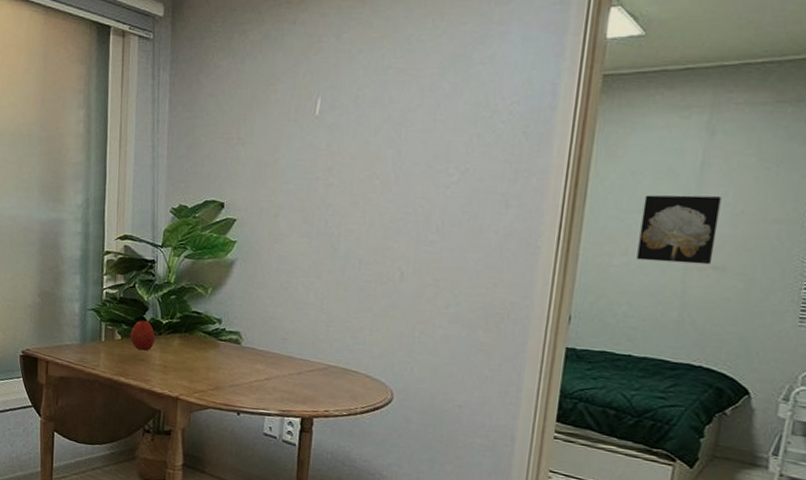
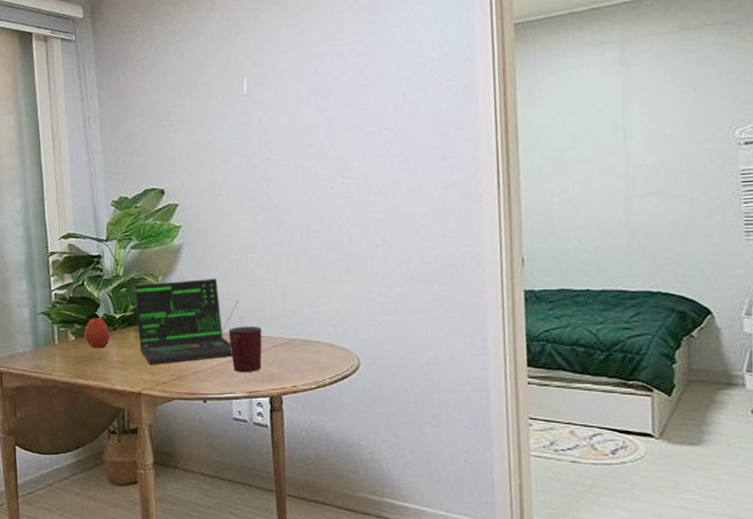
laptop: none [182,294,285,375] -> present [134,278,240,365]
mug: none [269,346,302,392] -> present [228,326,262,372]
wall art: present [636,195,722,265] -> none [574,125,651,195]

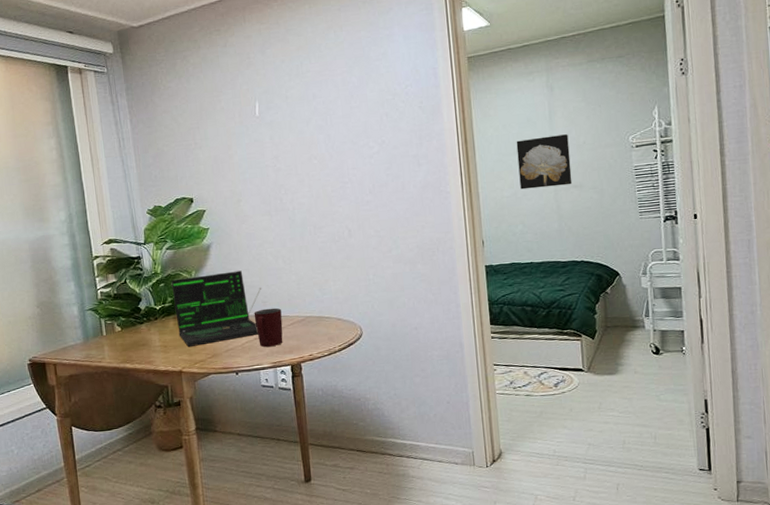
apple: present [84,316,110,349] -> none [128,309,152,337]
wall art: none [574,125,651,195] -> present [516,134,573,190]

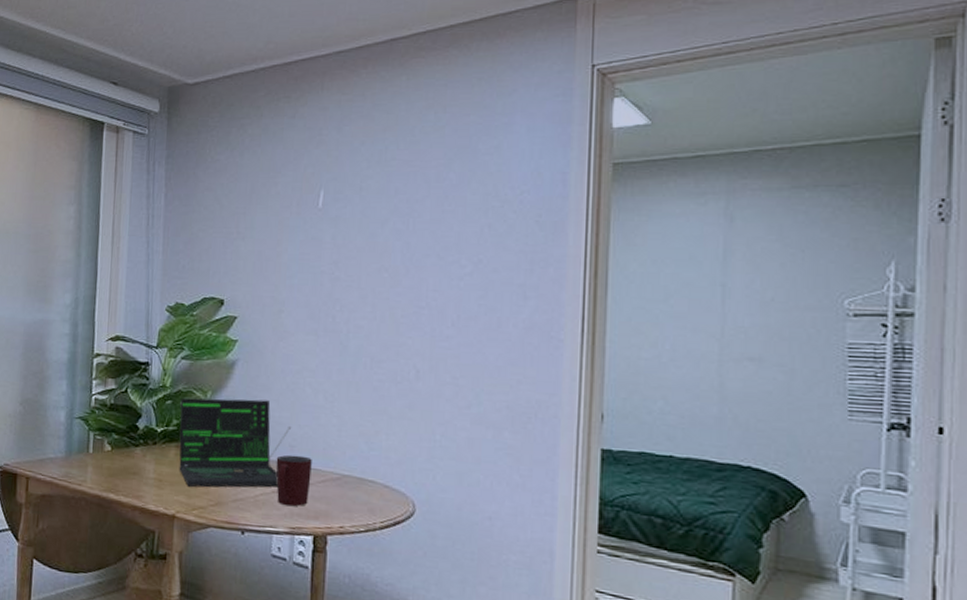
wall art: present [516,134,573,190] -> none [667,283,749,356]

